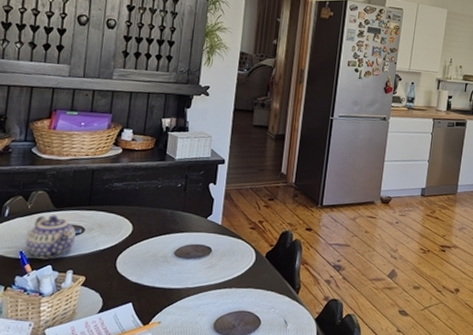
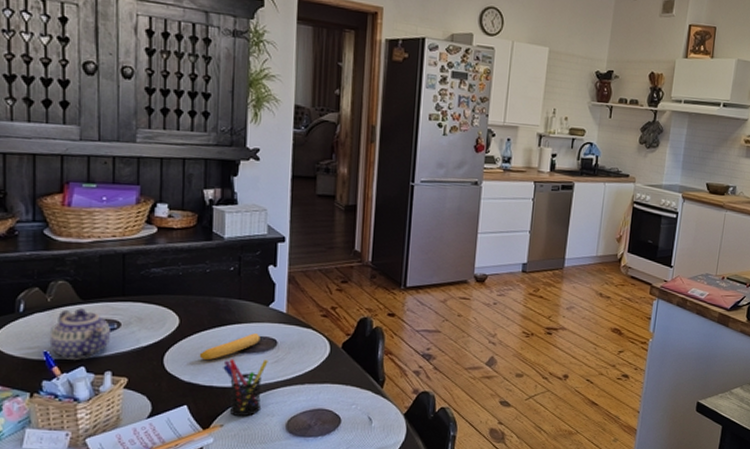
banana: none [146,242,198,264] -> present [199,333,260,361]
pen holder: none [165,263,203,316] -> present [223,359,268,417]

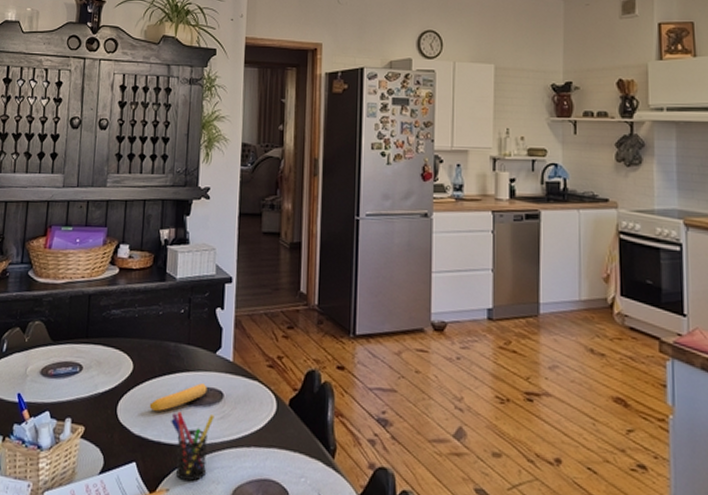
teapot: present [49,308,112,360] -> none [23,349,74,404]

